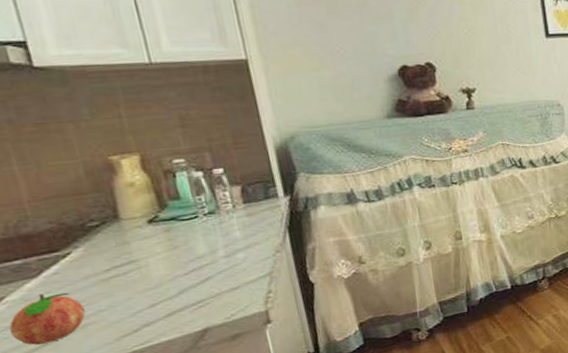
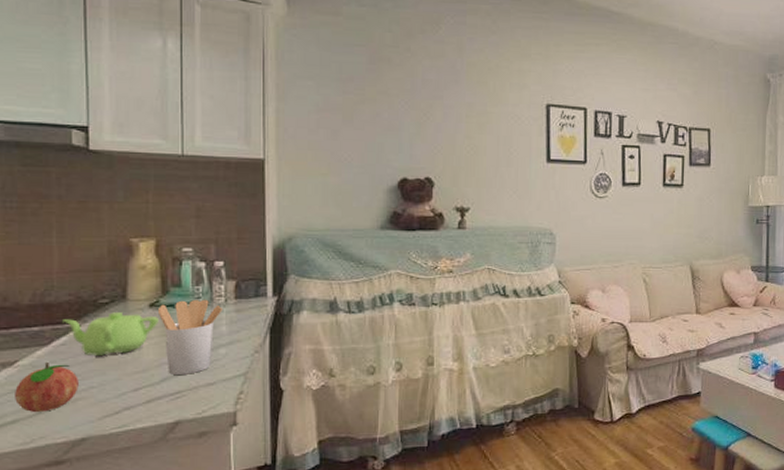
teapot: none [48,231,163,281] -> present [63,312,159,356]
utensil holder: none [158,207,232,286] -> present [157,299,222,376]

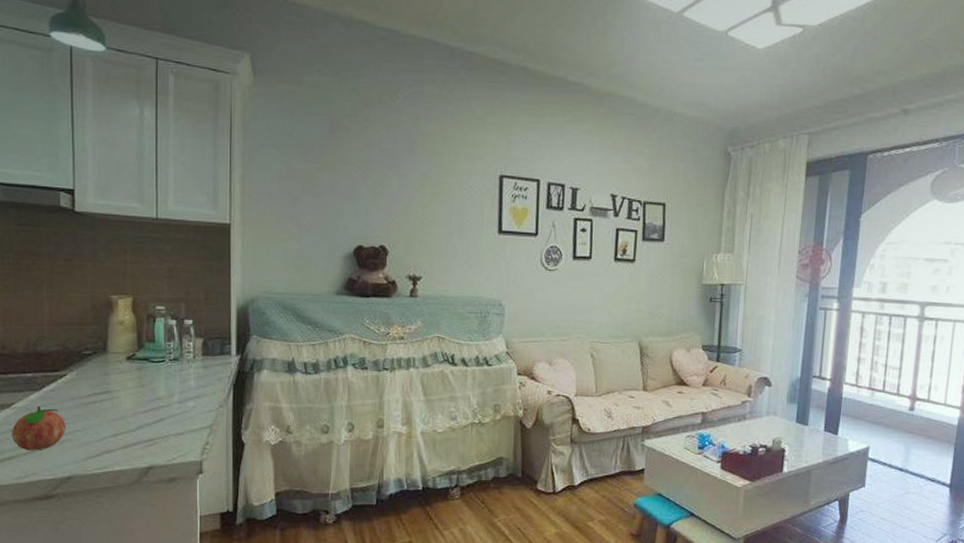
teapot: present [63,312,159,356] -> none [52,363,135,402]
utensil holder: present [157,299,222,376] -> none [133,354,191,425]

